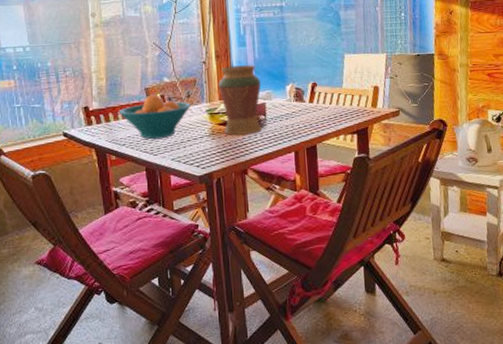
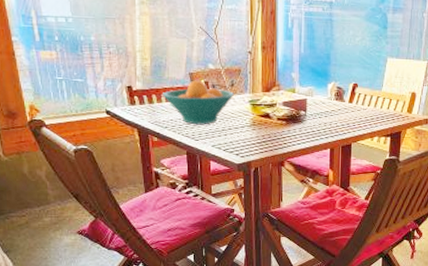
decorative vase: present [218,65,262,135] -> none [262,58,304,128]

